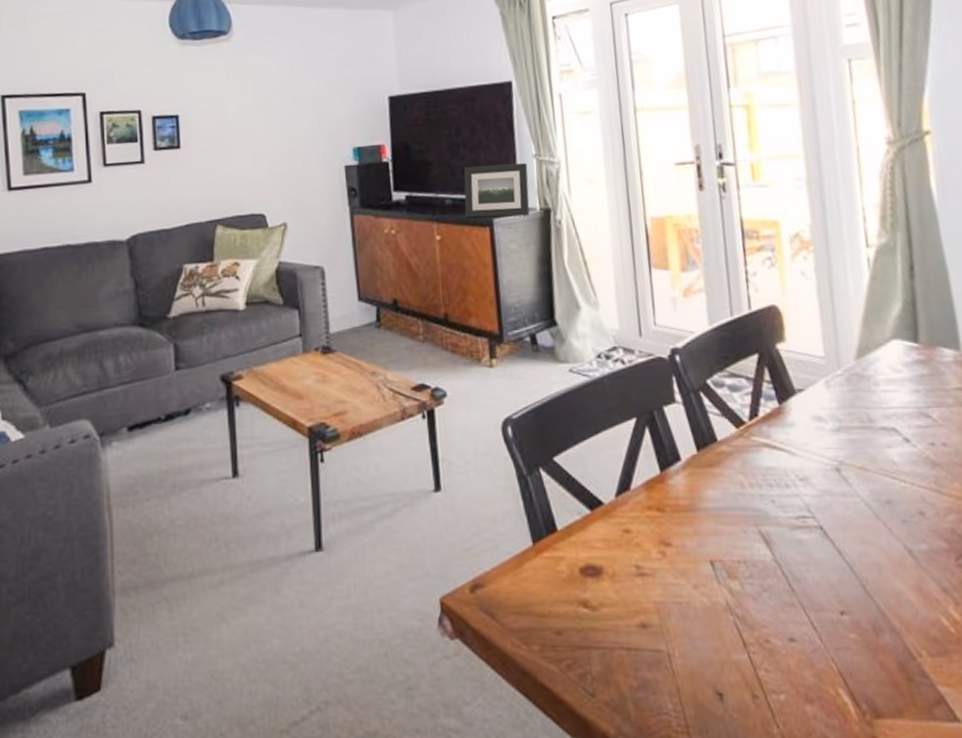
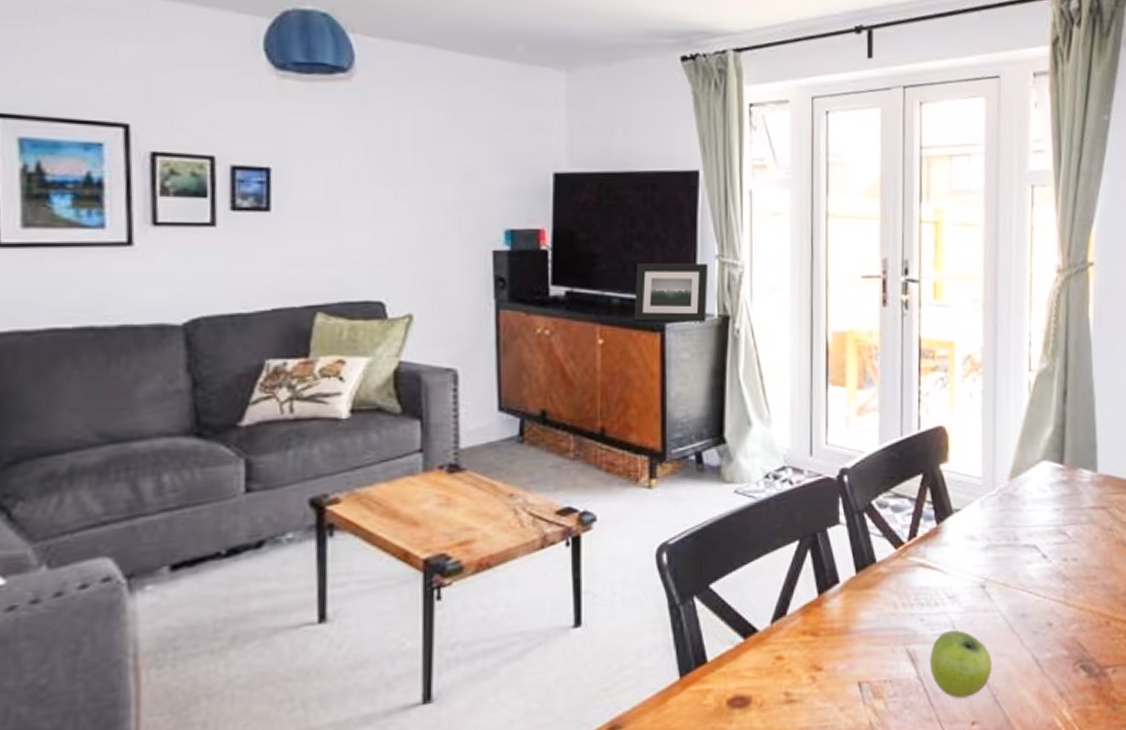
fruit: none [785,513,858,586] -> present [930,629,992,699]

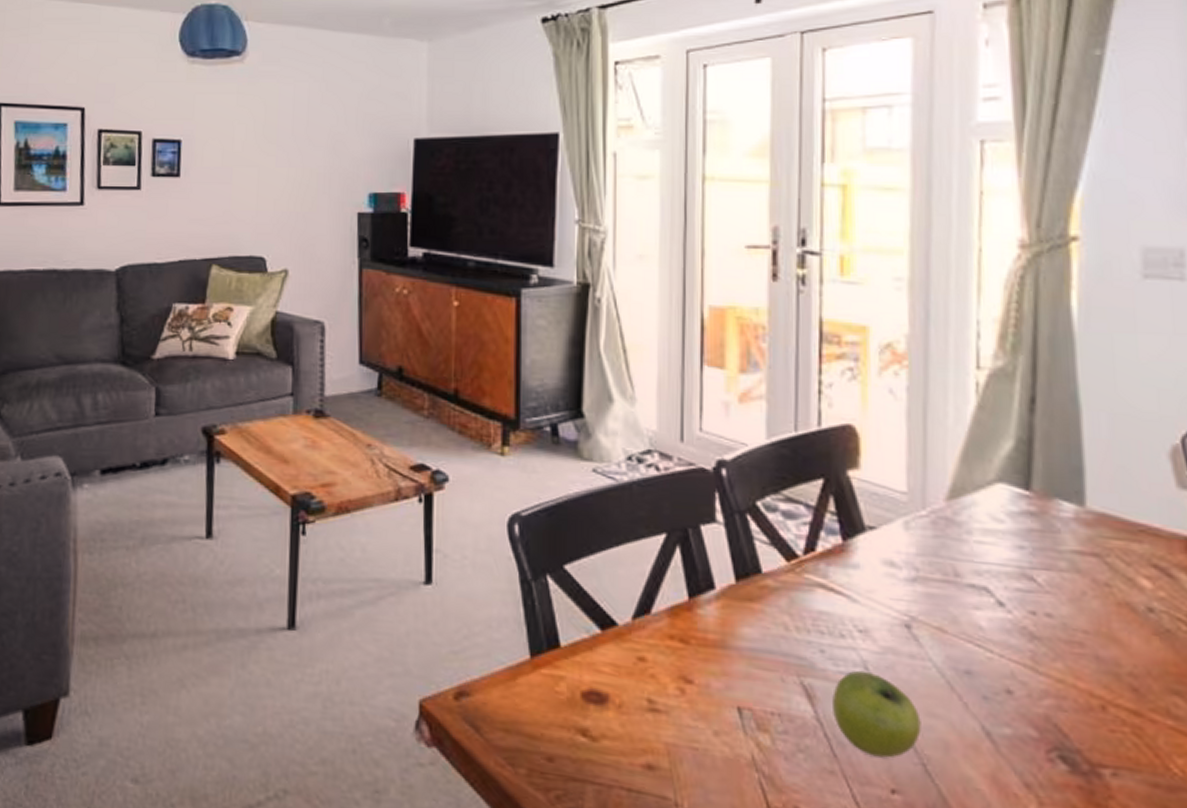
picture frame: present [634,264,709,322] -> none [489,227,568,289]

